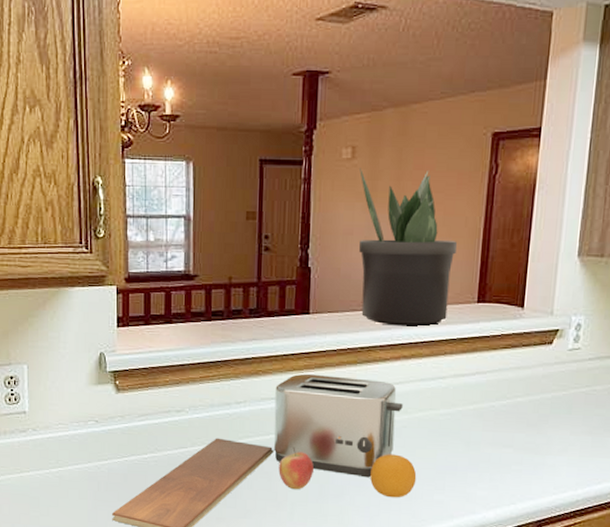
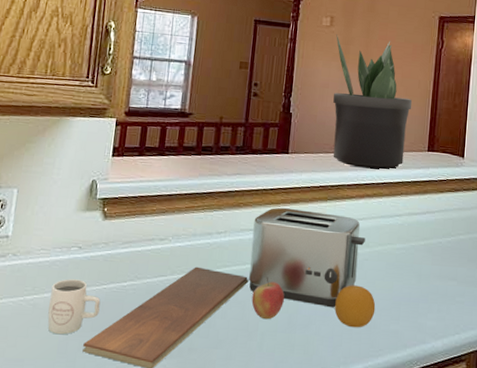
mug: none [73,452,124,505] -> present [47,279,101,335]

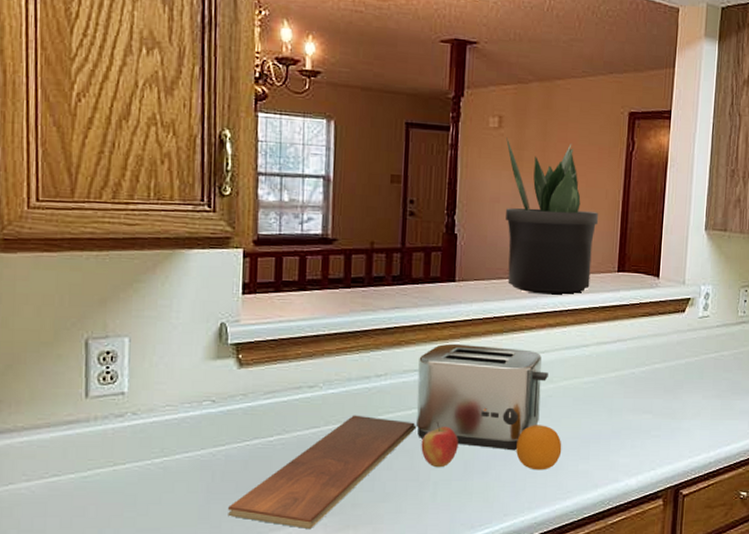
mug: present [47,279,101,335] -> none [181,437,244,499]

